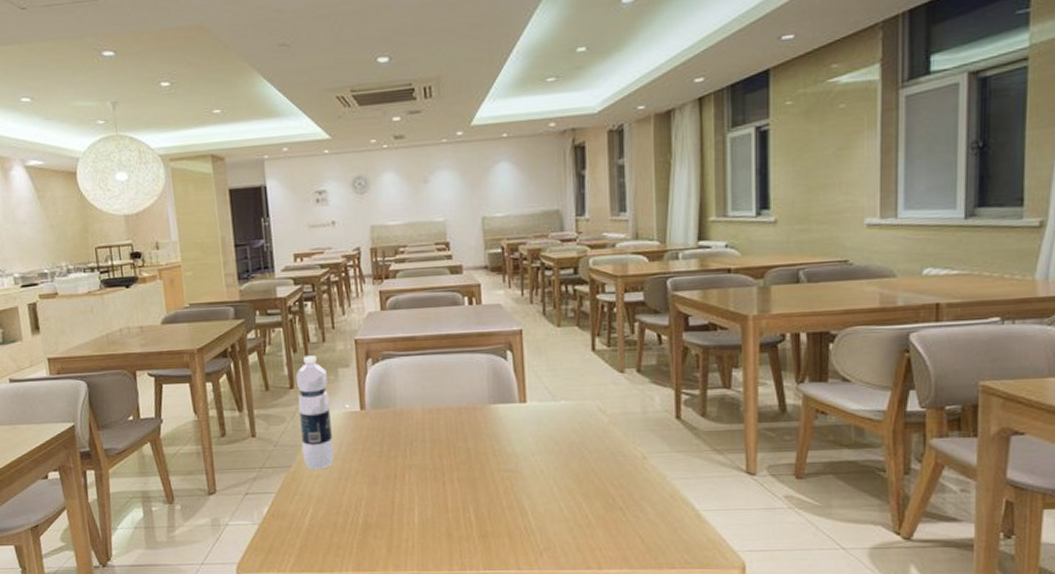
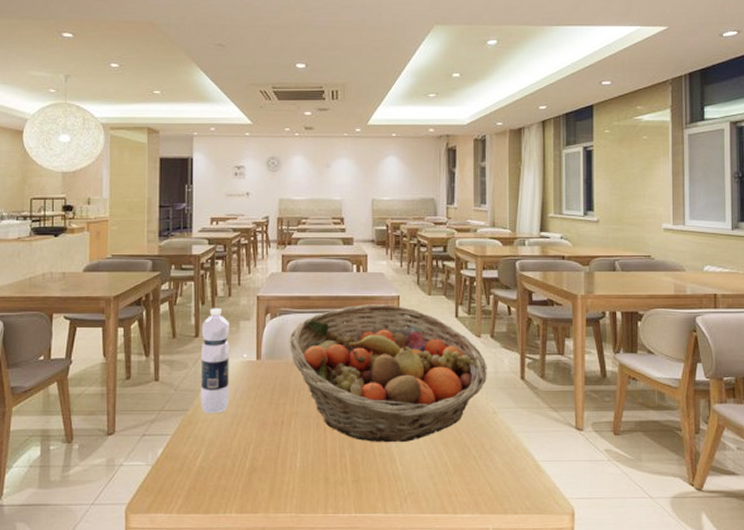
fruit basket: none [395,340,634,495] -> present [289,304,487,443]

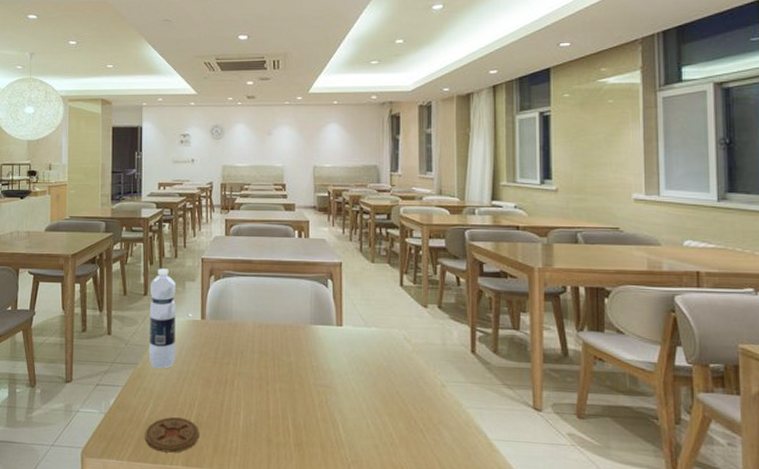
coaster: none [196,462,255,501] -> present [145,416,200,453]
fruit basket: present [289,304,487,443] -> none [232,270,434,409]

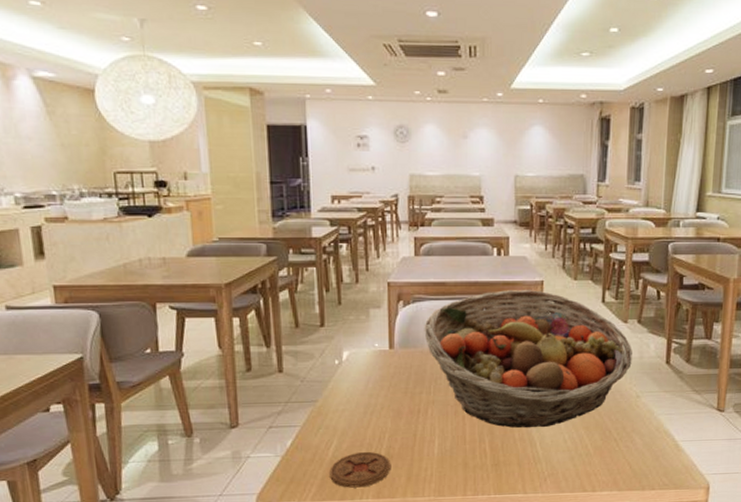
water bottle: present [148,268,176,369] -> none [326,295,361,405]
fruit basket: none [232,270,434,409] -> present [424,290,632,428]

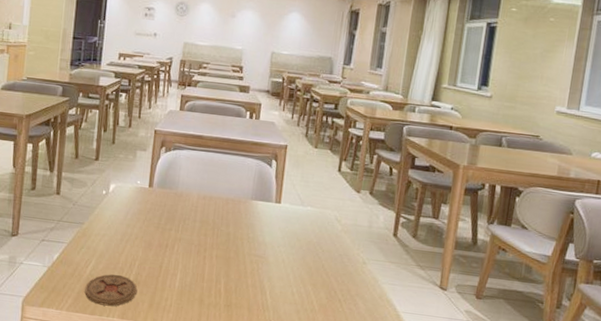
fruit basket: present [424,290,632,428] -> none [179,149,363,278]

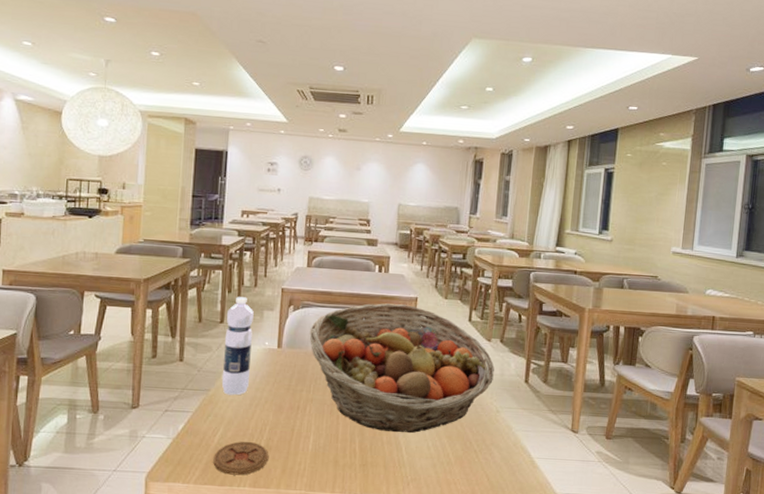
water bottle: none [94,136,127,230] -> present [221,297,254,395]
fruit basket: none [179,149,363,278] -> present [309,303,495,433]

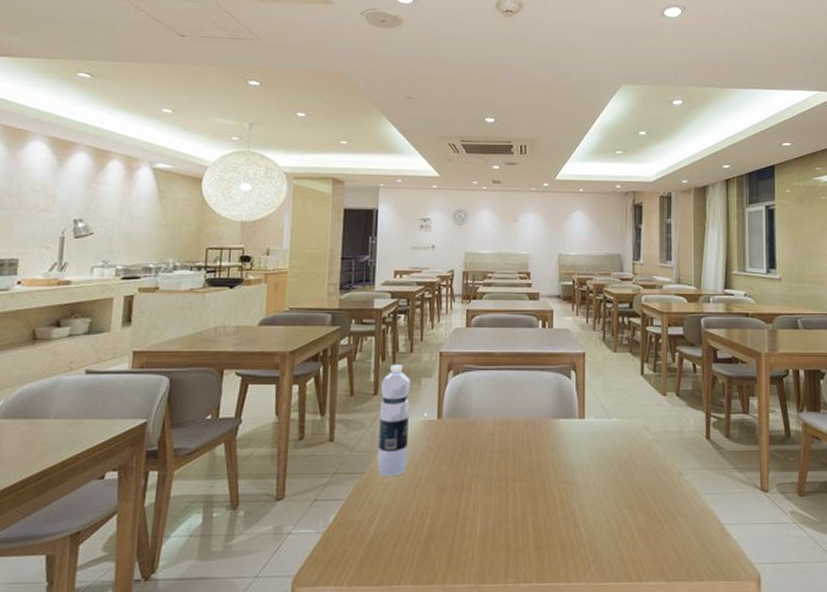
coaster: present [213,441,269,475] -> none [369,529,432,571]
fruit basket: present [309,303,495,433] -> none [471,361,672,507]

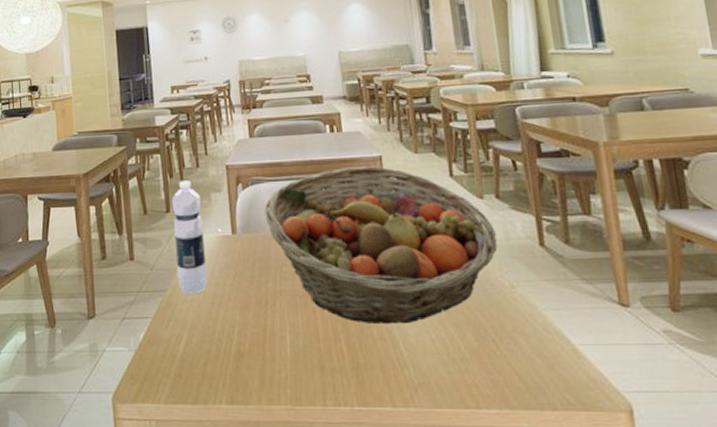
fruit basket: none [471,361,672,507] -> present [264,166,497,325]

